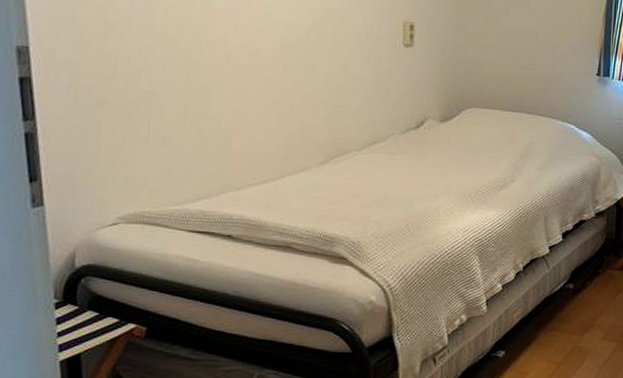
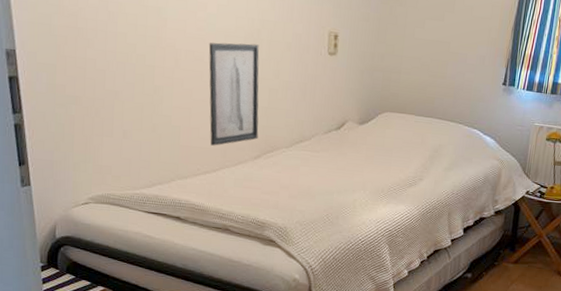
wall art: none [265,35,325,151] -> present [208,42,259,146]

